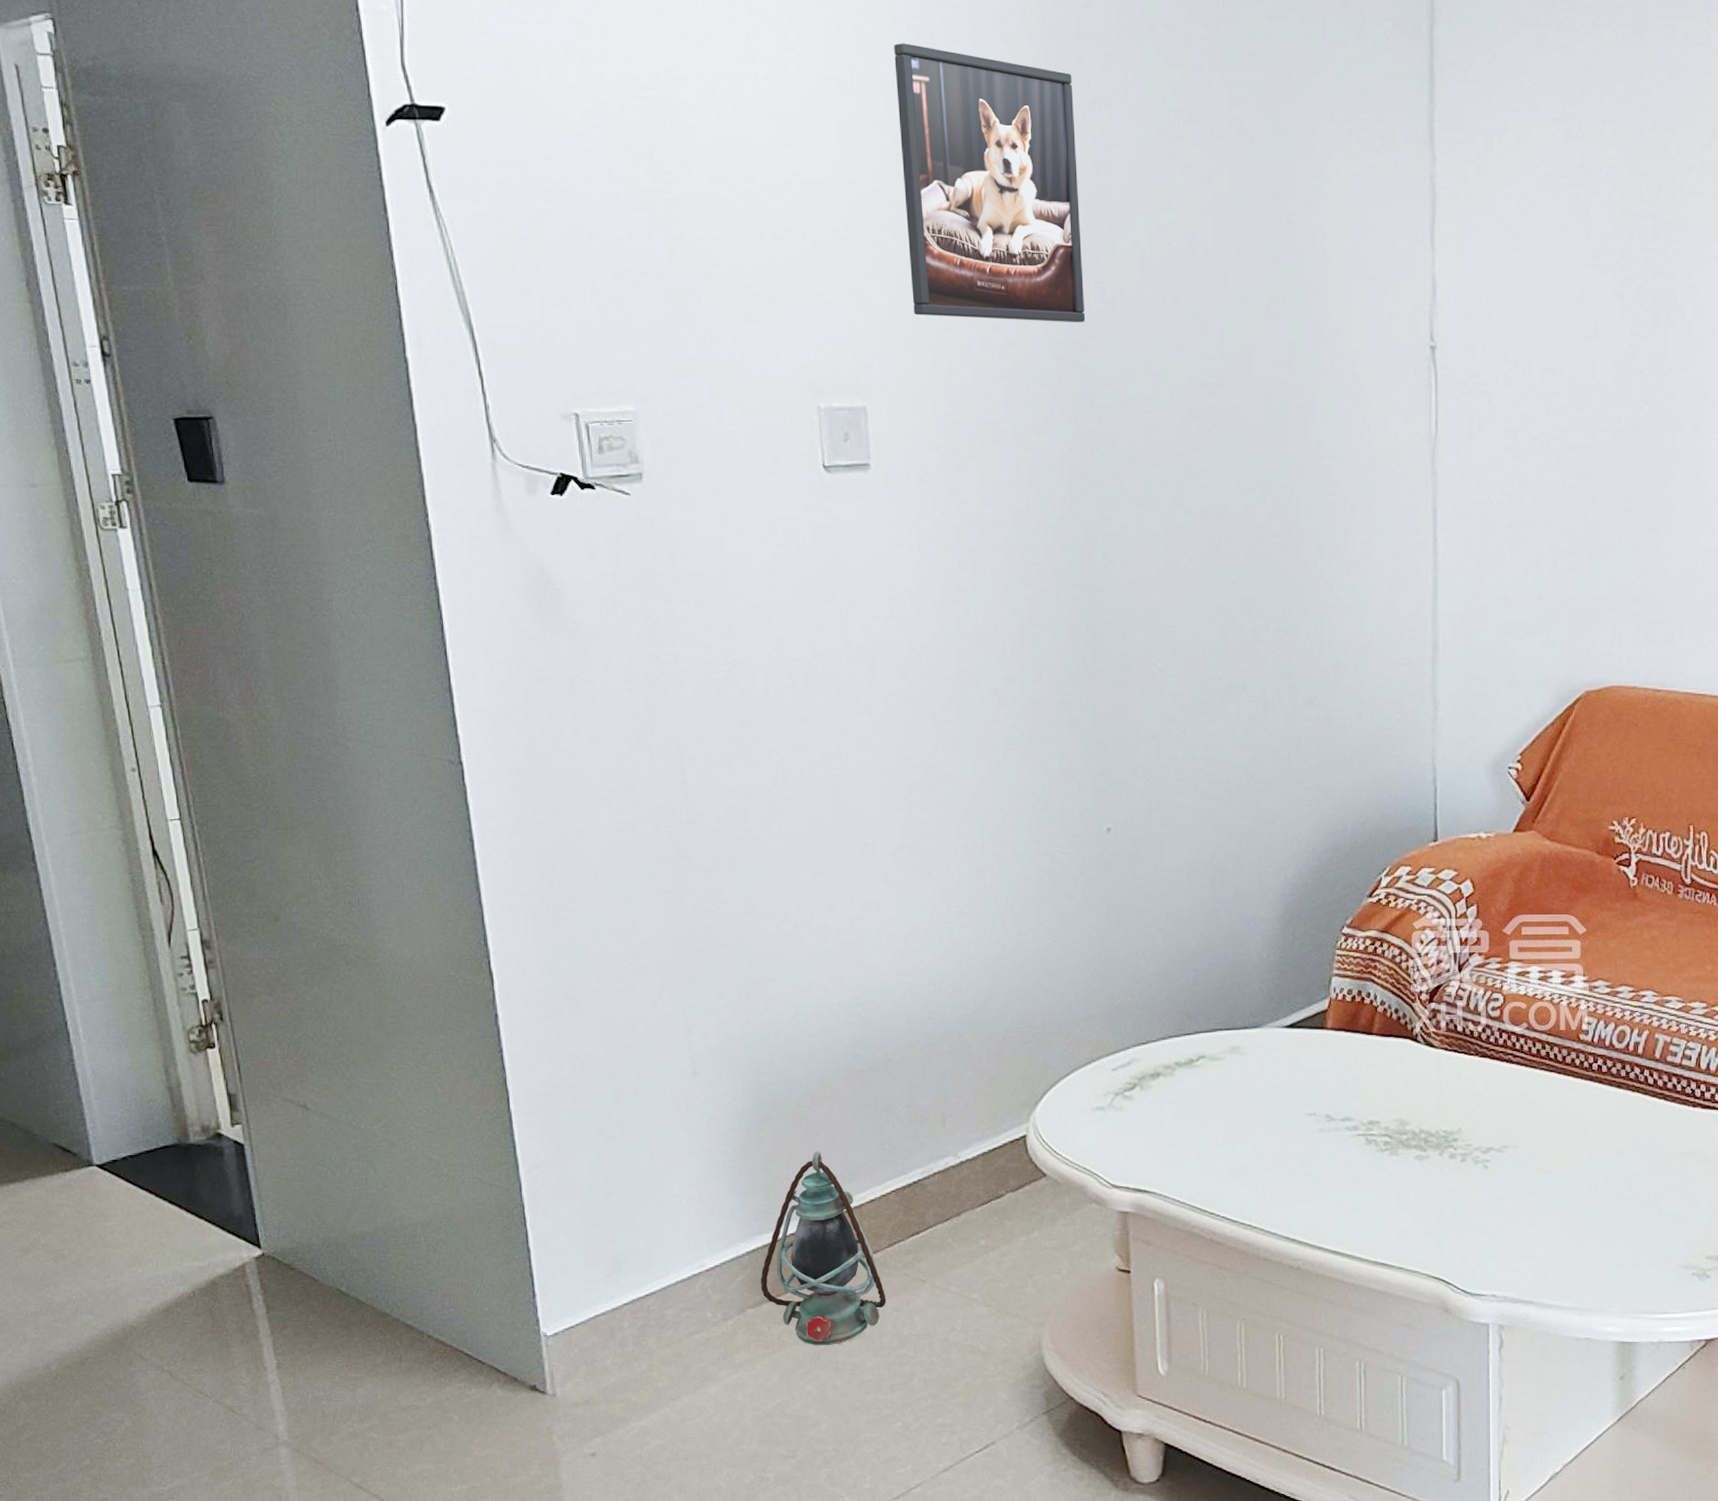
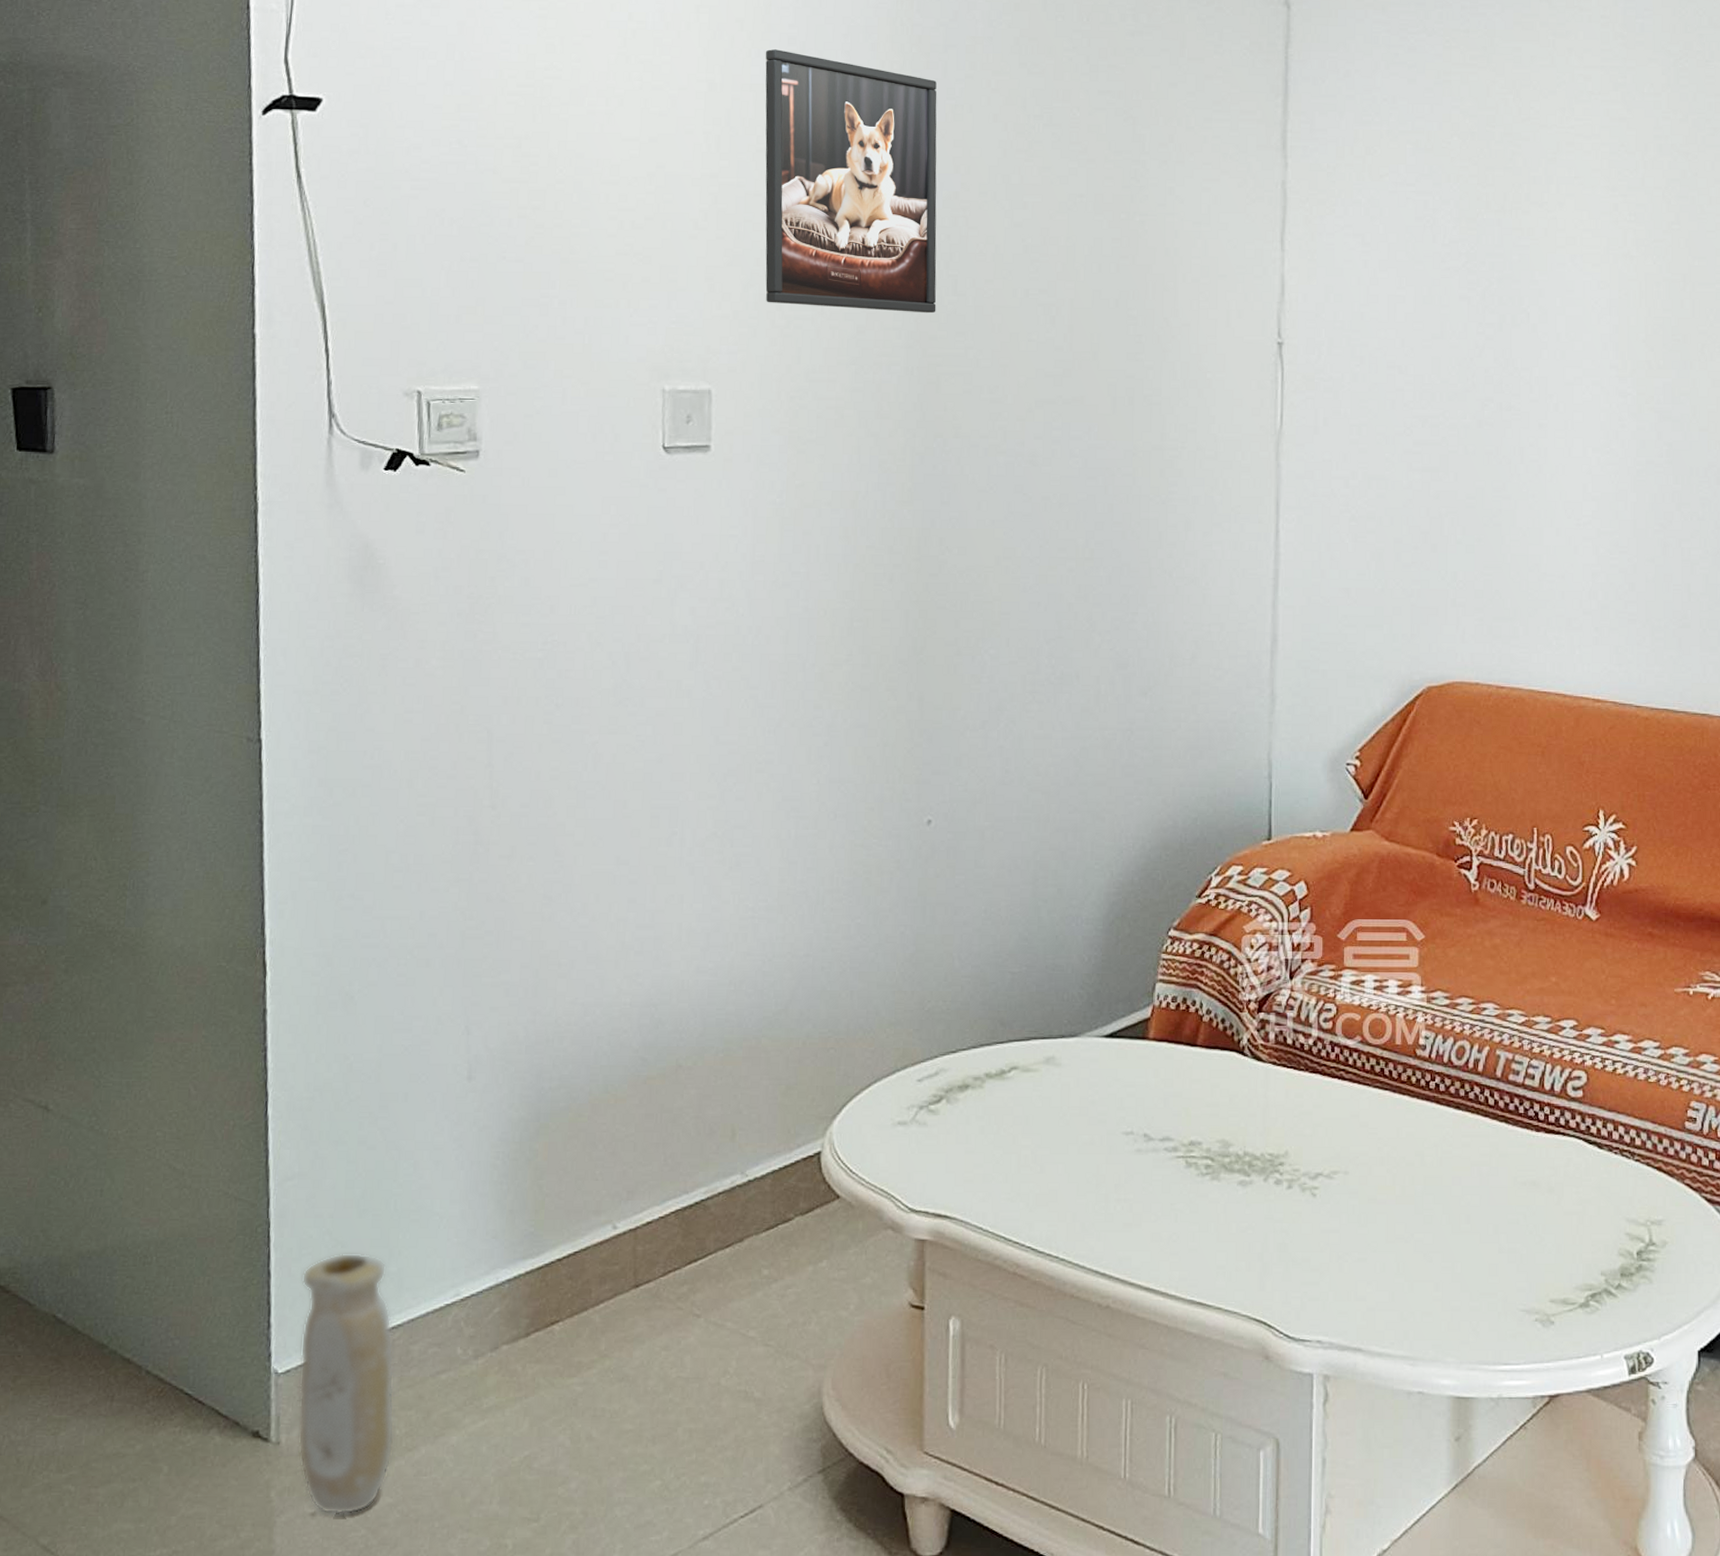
vase: none [559,1231,659,1455] -> present [298,1253,395,1515]
lantern: present [760,1151,886,1346] -> none [518,1166,656,1390]

